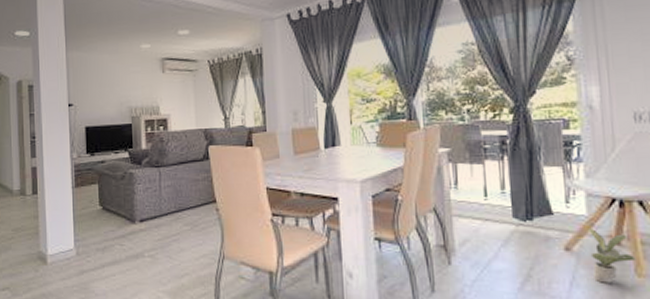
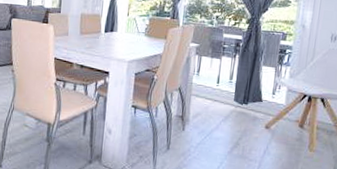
potted plant: present [587,229,636,283] -> none [281,114,311,154]

